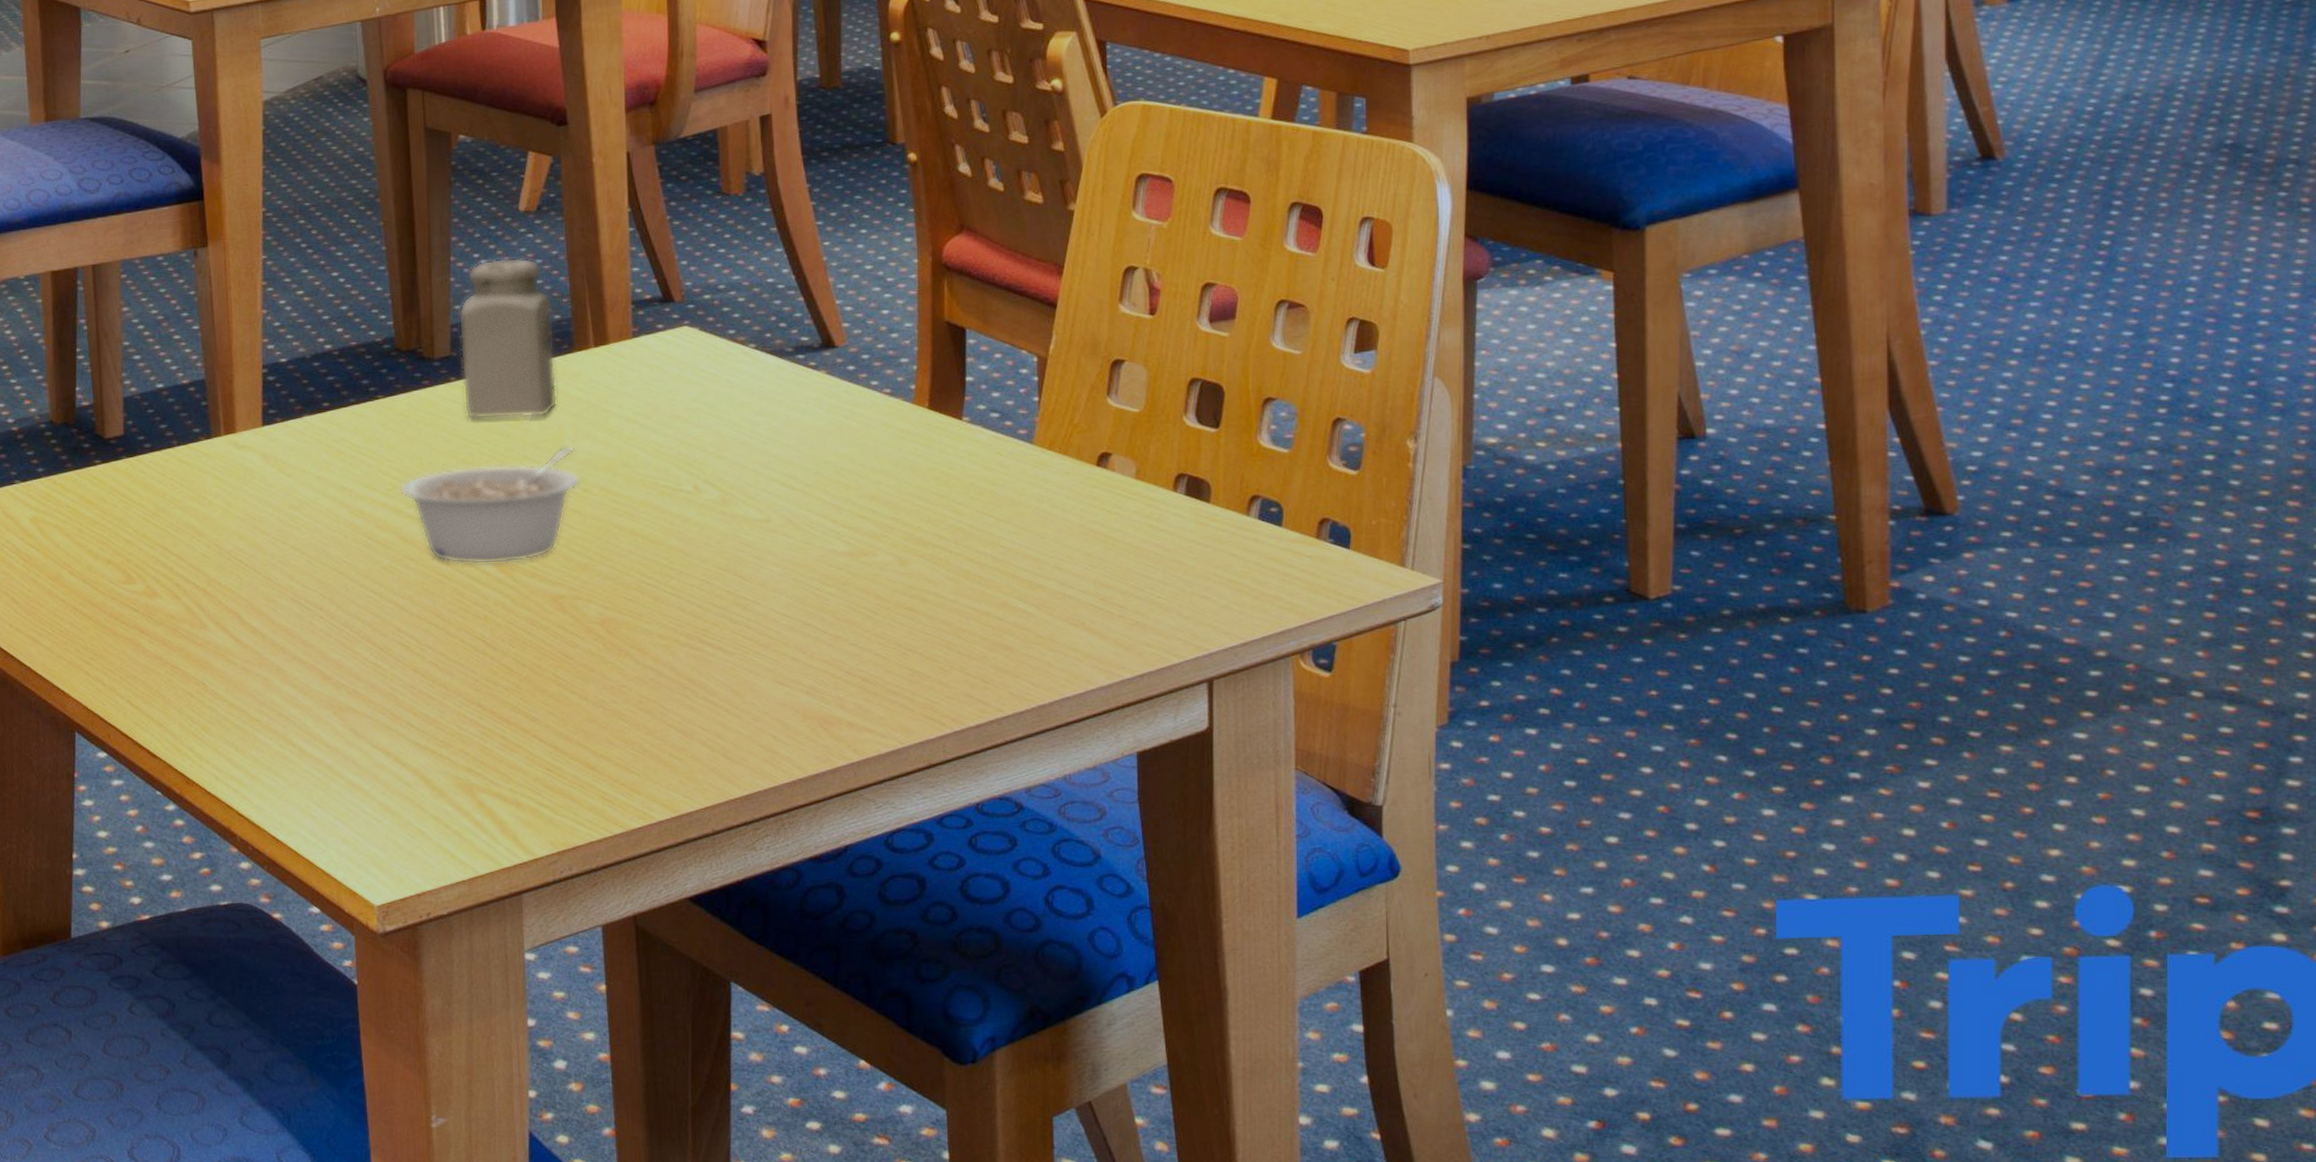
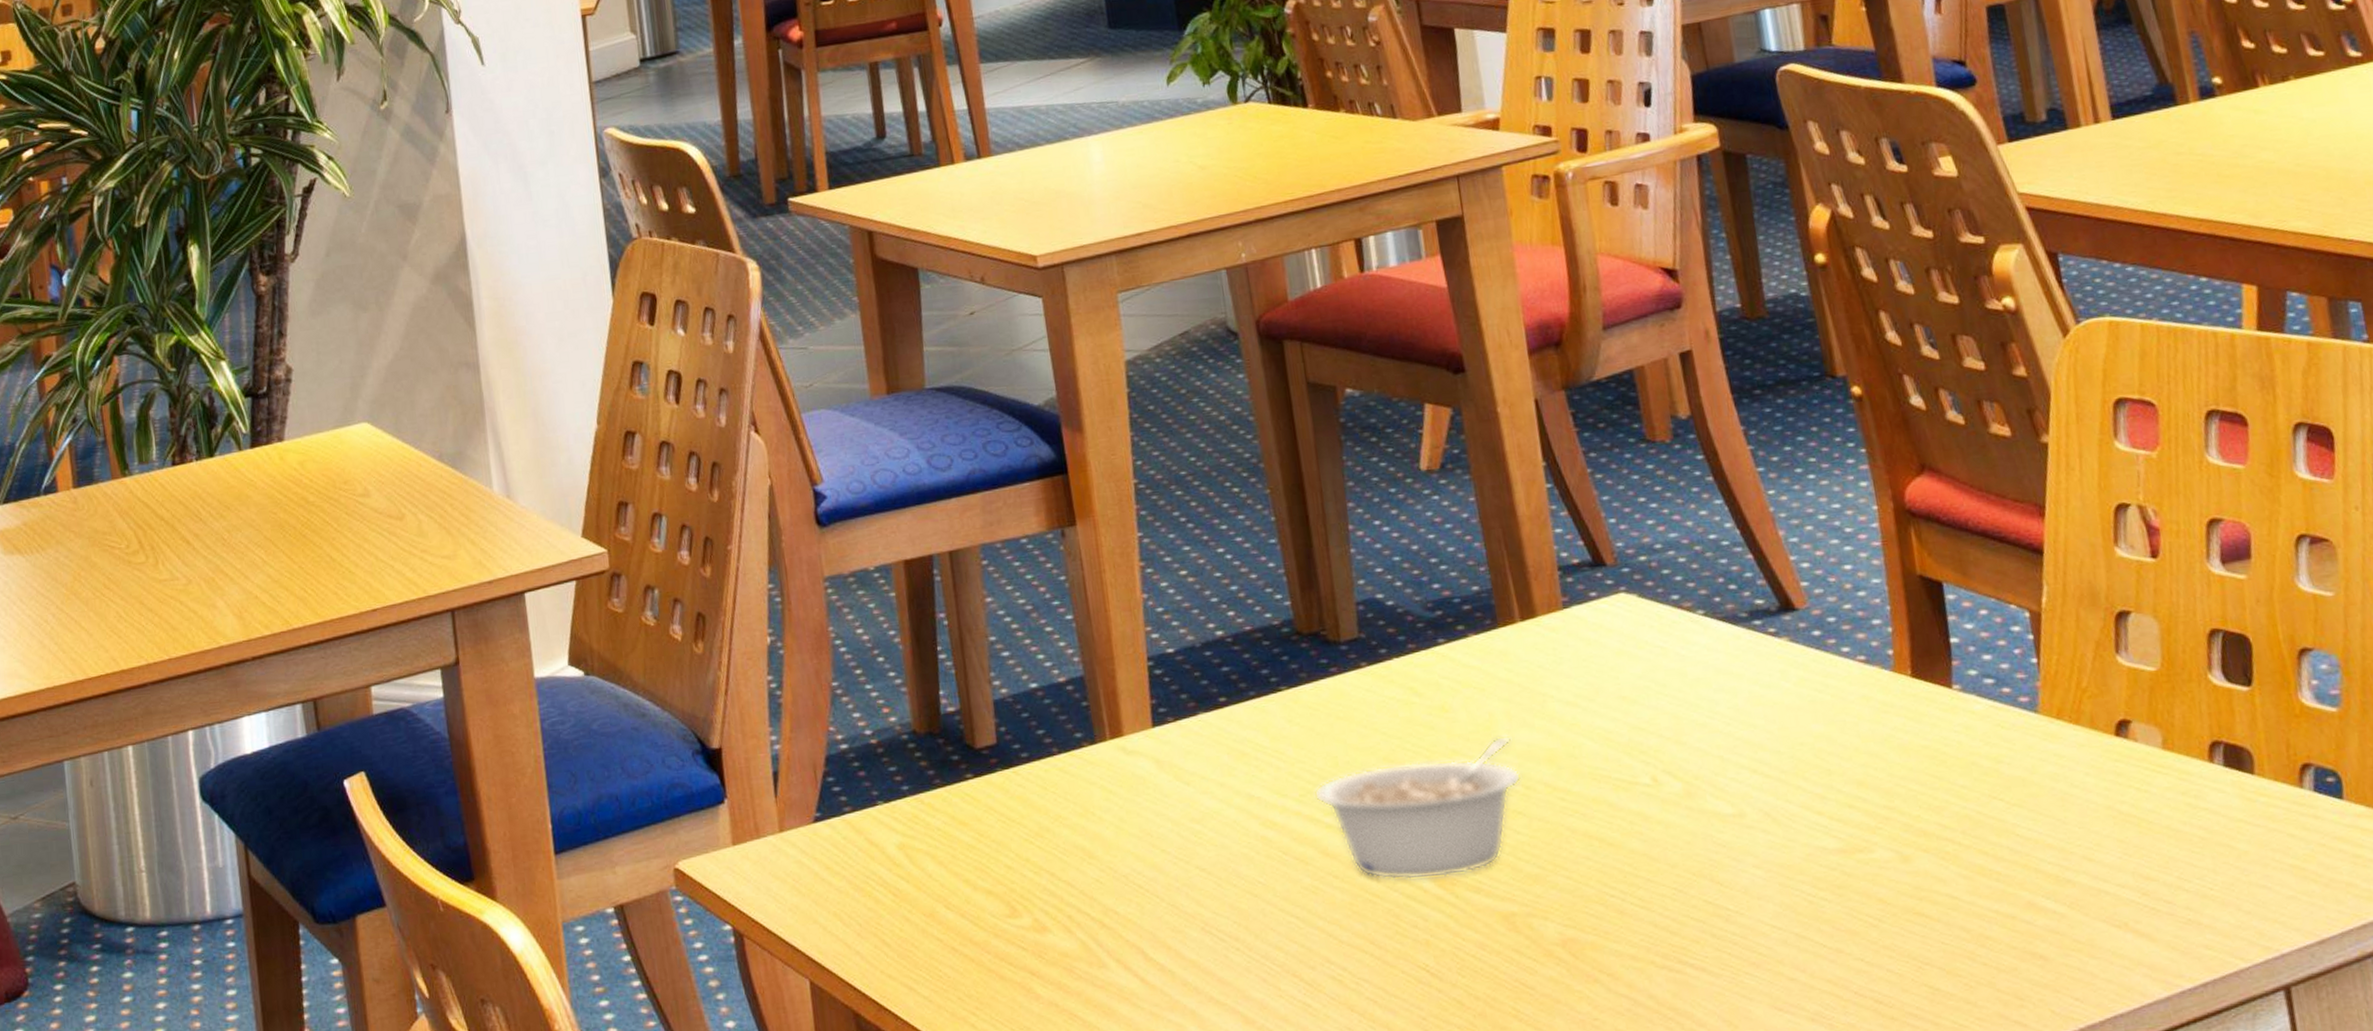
salt shaker: present [458,257,558,420] -> none [1363,523,1486,710]

